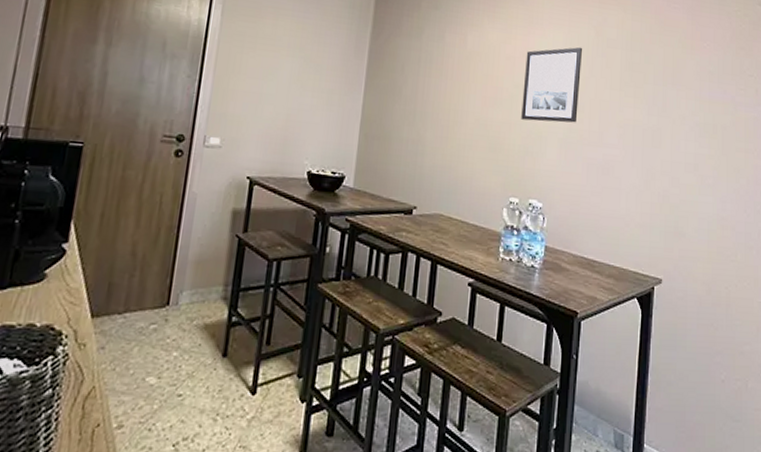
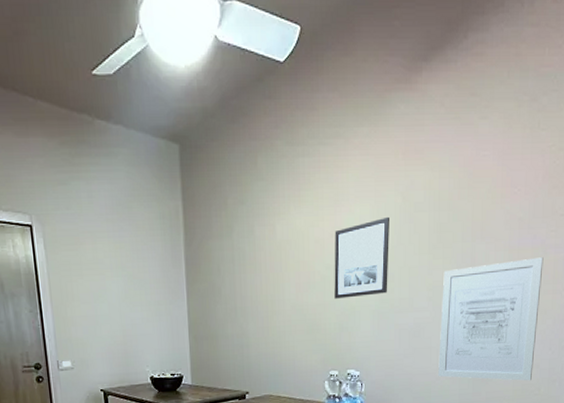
wall art: none [627,110,734,244] -> present [438,257,544,381]

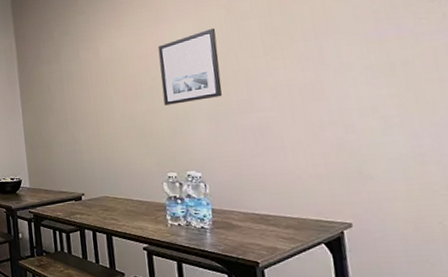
wall art: present [438,257,544,381] -> none [286,46,432,180]

